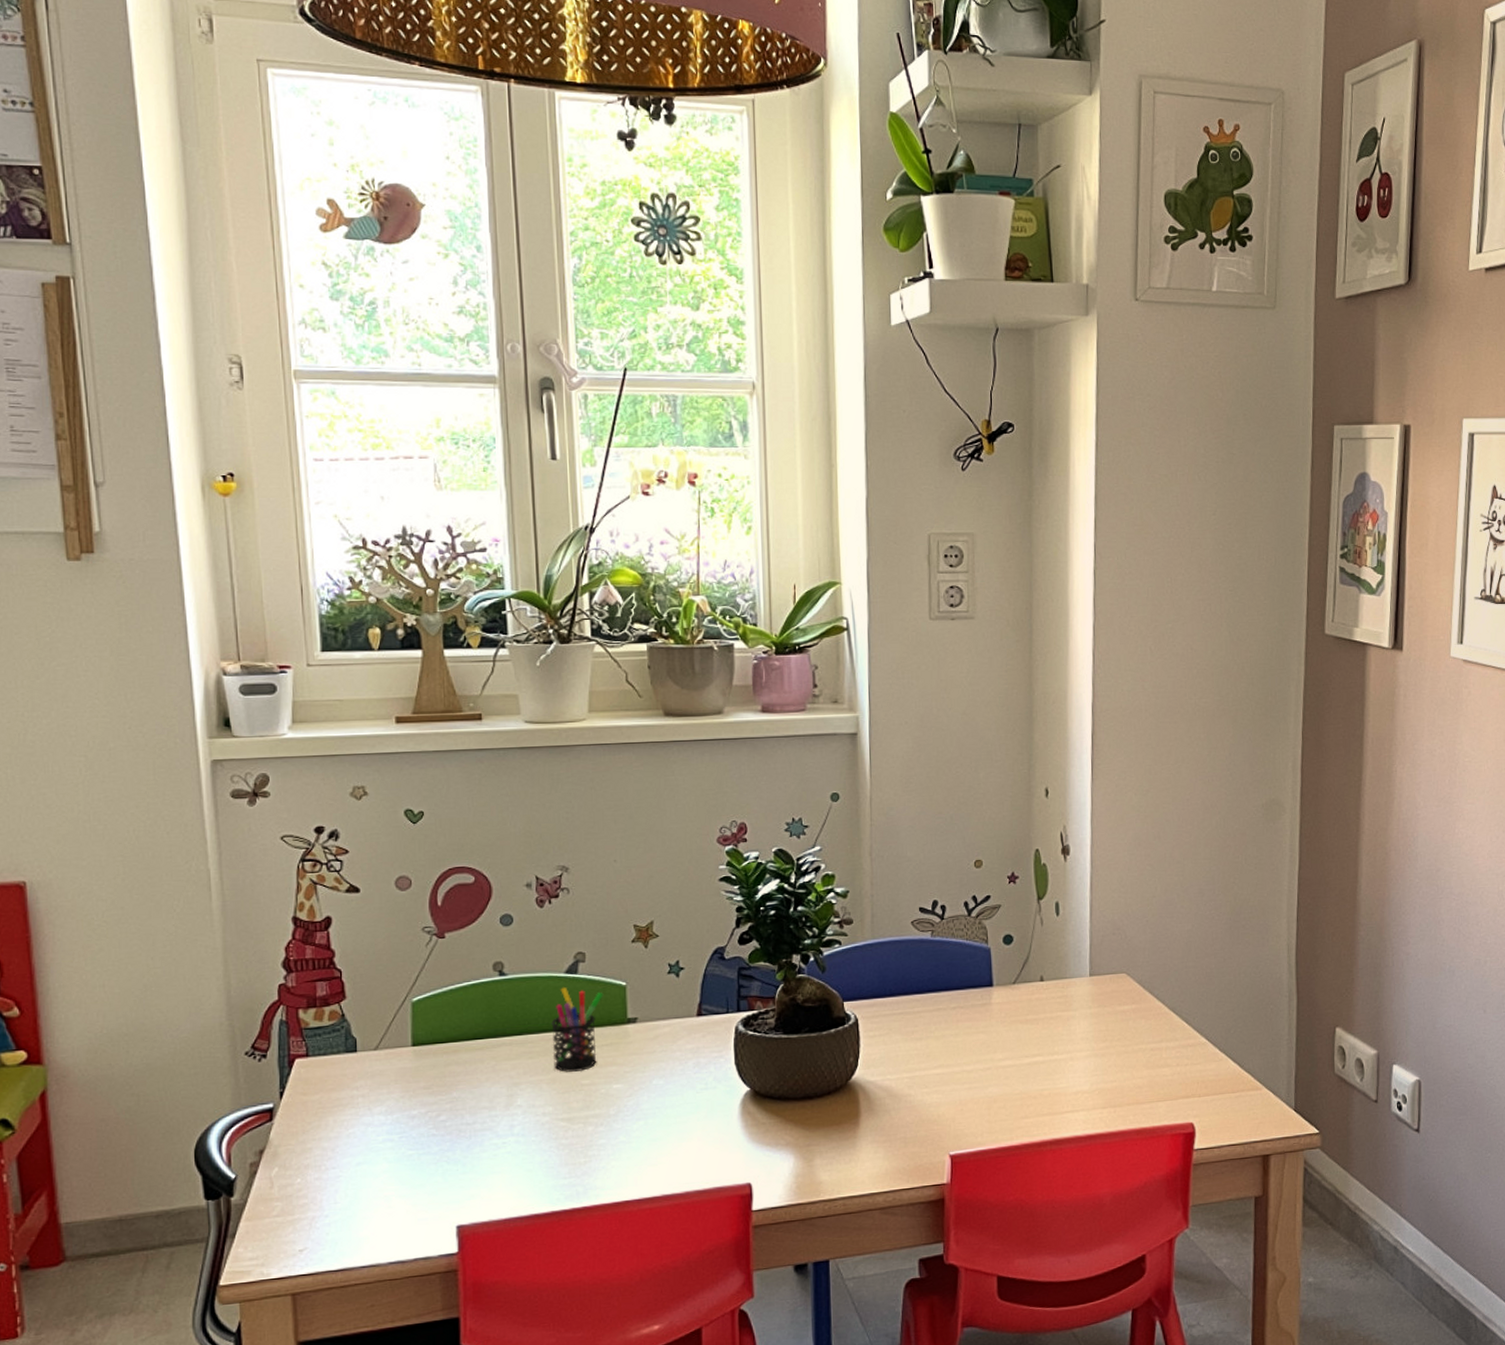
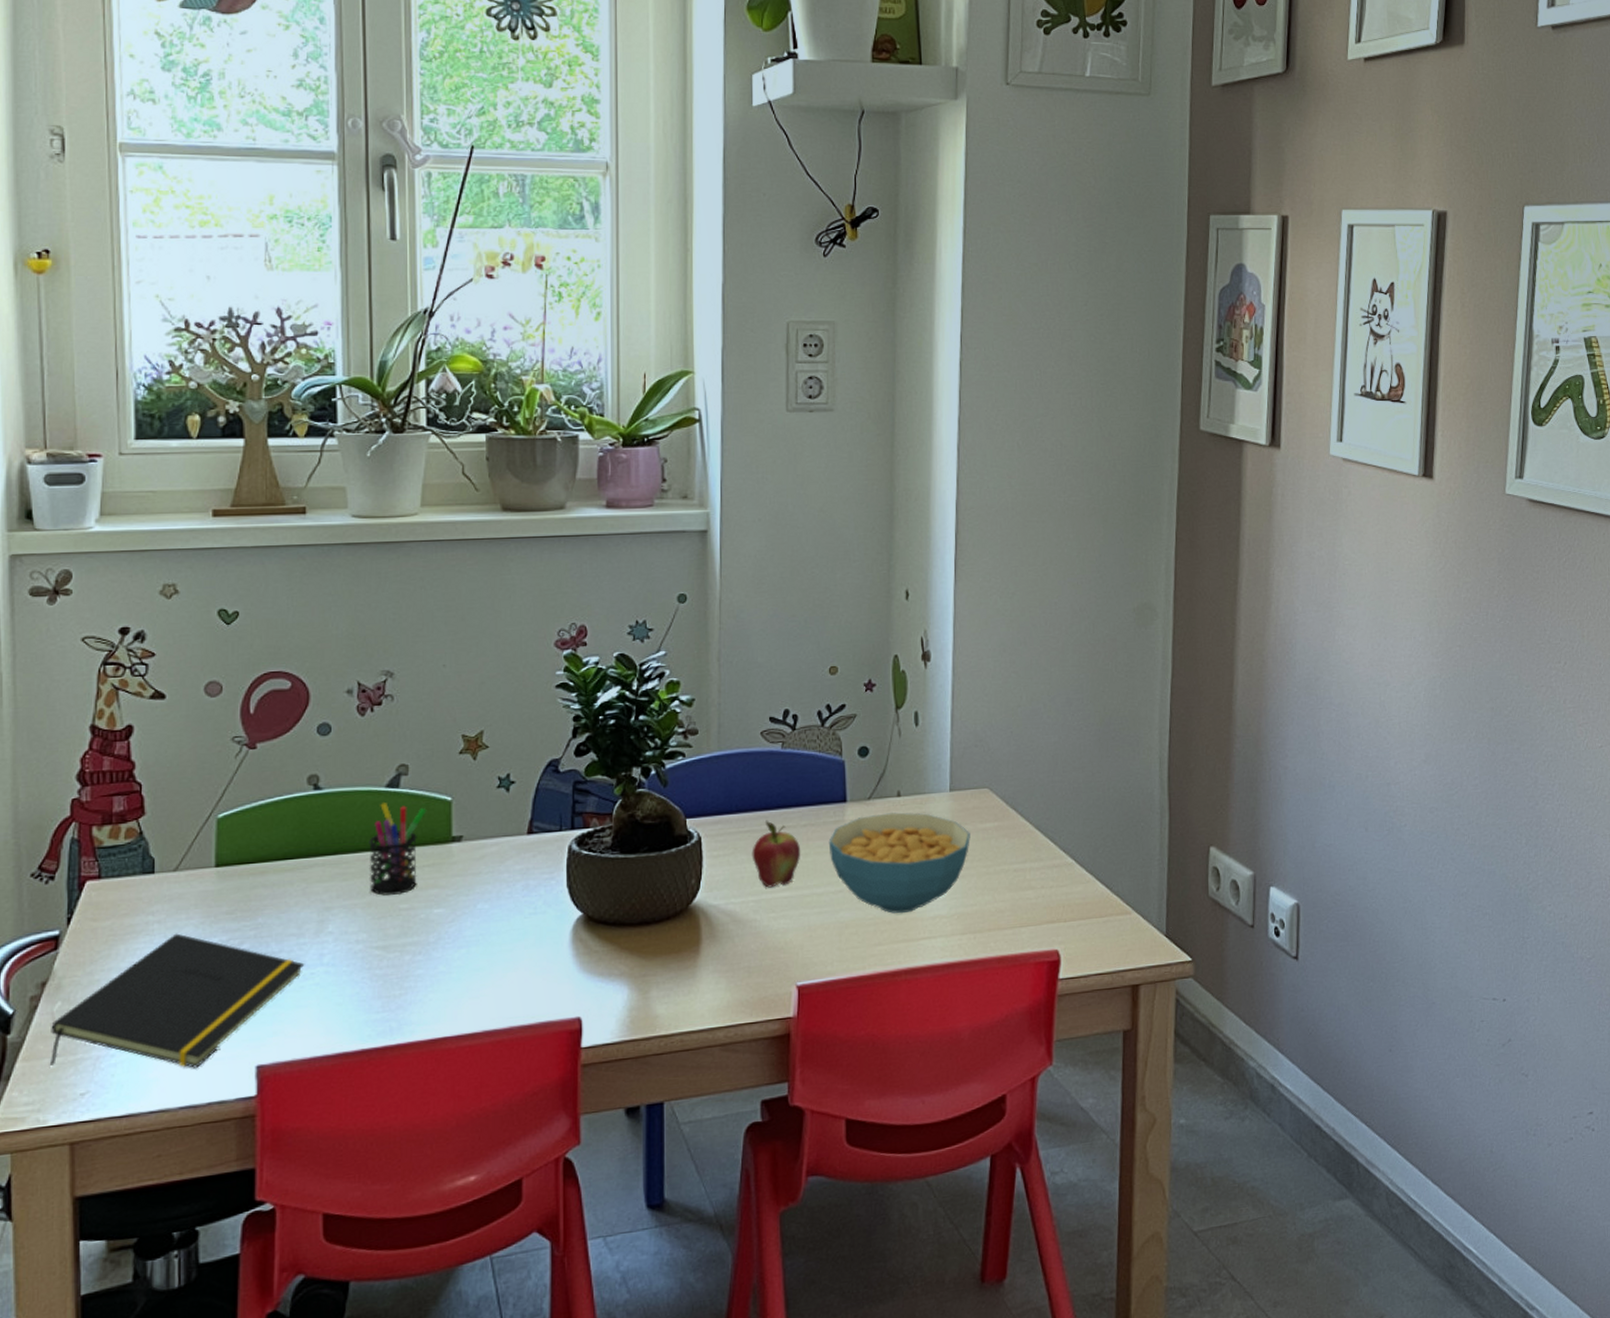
notepad: none [270,1106,497,1228] -> present [49,933,305,1068]
fruit: none [905,1003,951,1065] -> present [752,820,801,888]
cereal bowl: none [976,995,1110,1090] -> present [828,811,970,914]

